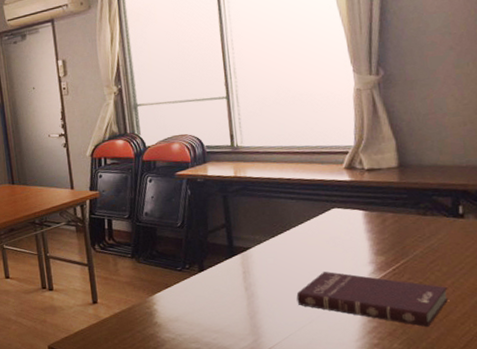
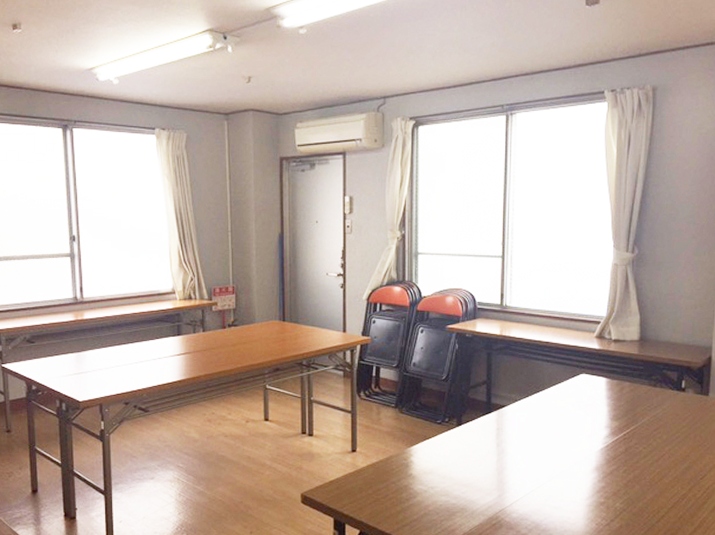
book: present [296,272,448,327] -> none [541,433,665,488]

